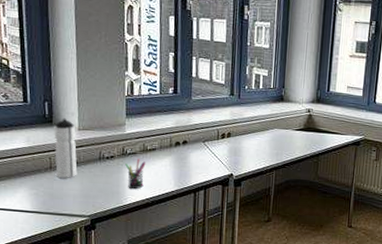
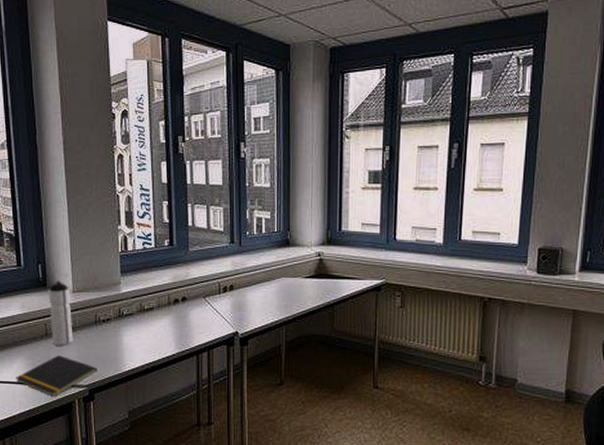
notepad: none [18,187,100,225] -> present [16,355,97,396]
pen holder: present [125,159,146,189] -> none [122,320,144,354]

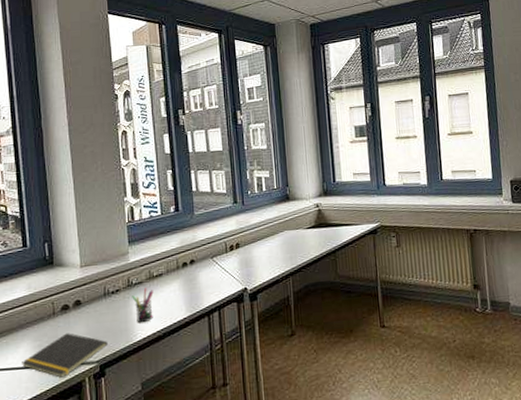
water bottle: present [48,280,73,345] -> none [55,257,82,323]
pen holder: none [122,320,144,354] -> present [132,288,154,323]

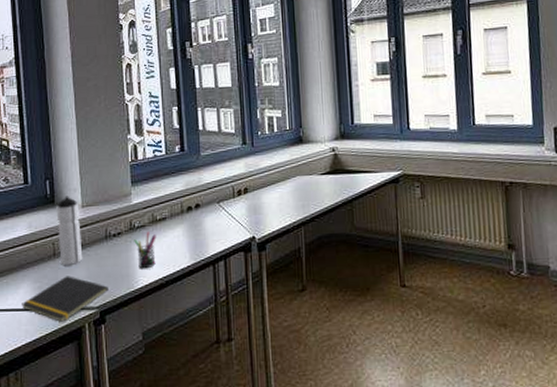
water bottle: none [55,257,82,323] -> present [56,196,83,265]

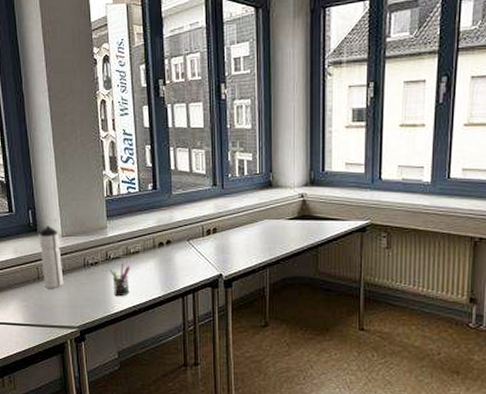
notepad: present [22,276,109,322] -> none [12,297,87,337]

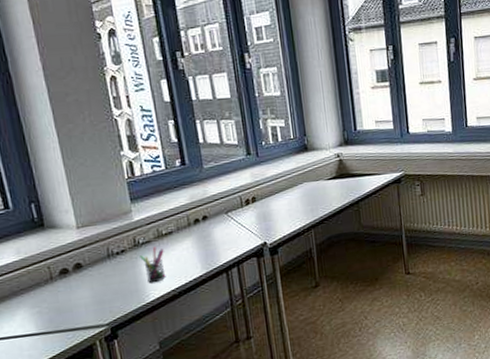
water bottle: present [39,225,64,288] -> none [47,218,85,288]

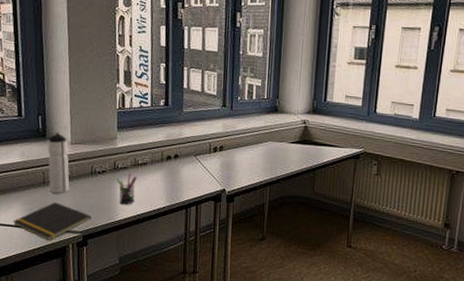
notepad: none [20,297,118,343] -> present [13,202,91,240]
water bottle: none [47,218,85,288] -> present [47,132,70,193]

